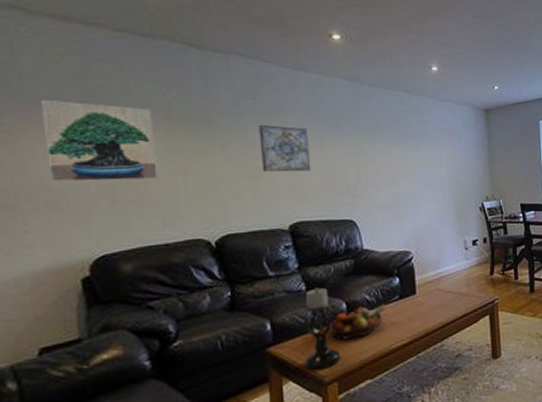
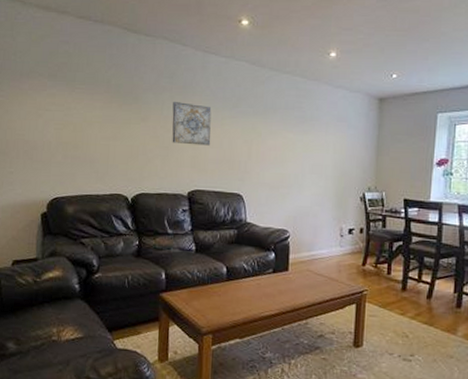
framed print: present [41,99,159,183] -> none [26,72,97,142]
candle holder: present [302,287,341,371] -> none [187,249,217,321]
fruit bowl: present [328,304,386,341] -> none [210,273,260,301]

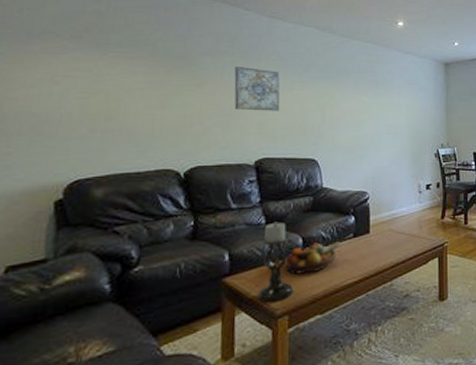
candle holder: none [187,249,217,321] -> present [258,222,293,303]
fruit bowl: none [210,273,260,301] -> present [284,241,340,275]

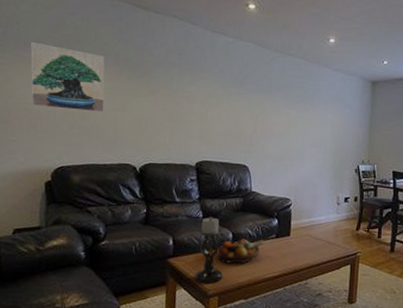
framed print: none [36,32,138,112] -> present [30,41,105,113]
wall art: present [234,65,280,111] -> none [180,76,220,120]

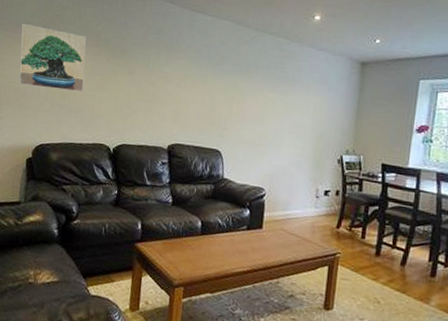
candle holder: present [194,217,223,284] -> none [161,202,192,273]
fruit bowl: present [216,238,264,264] -> none [184,228,234,255]

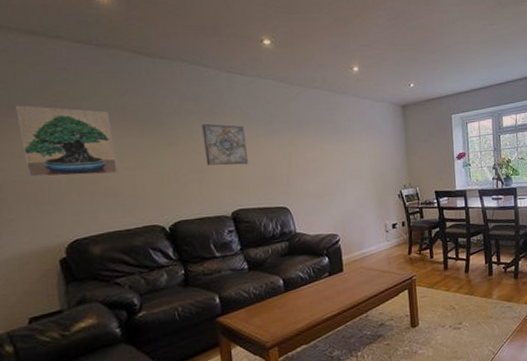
wall art: none [155,56,196,102] -> present [202,123,249,166]

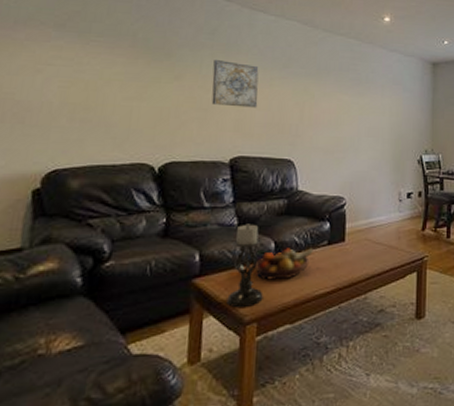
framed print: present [16,105,119,178] -> none [19,19,119,103]
candle holder: none [245,266,280,337] -> present [227,224,264,308]
fruit bowl: none [268,280,317,312] -> present [254,248,313,280]

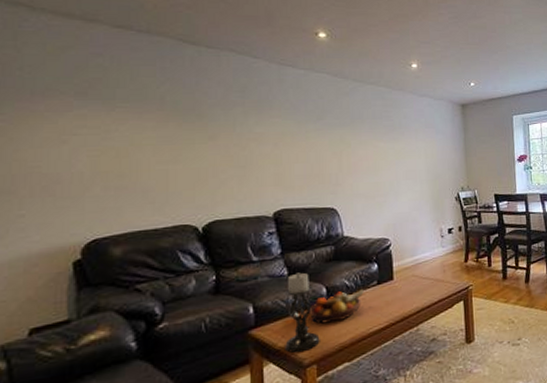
wall art: present [211,59,259,108] -> none [247,116,296,162]

